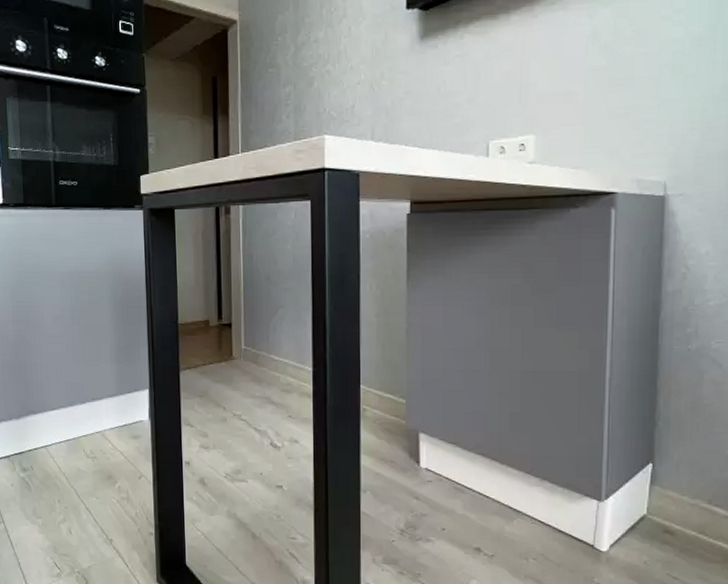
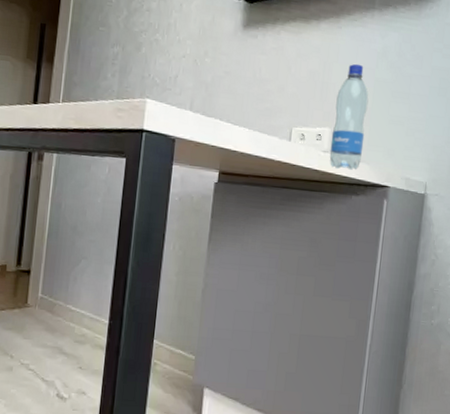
bottle: none [537,54,580,181] -> present [329,63,369,170]

